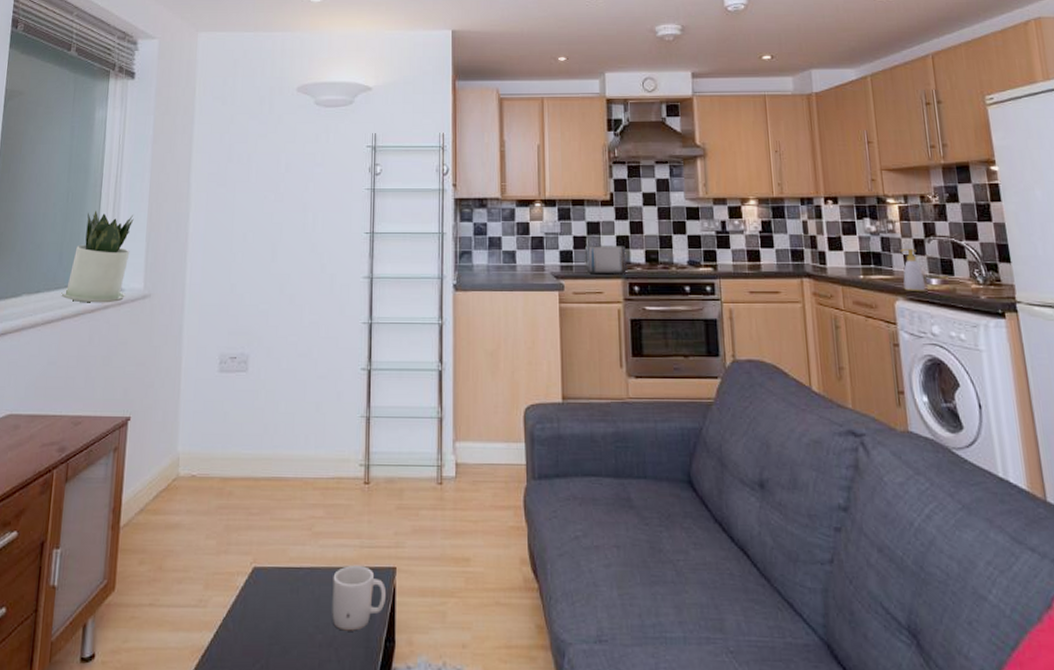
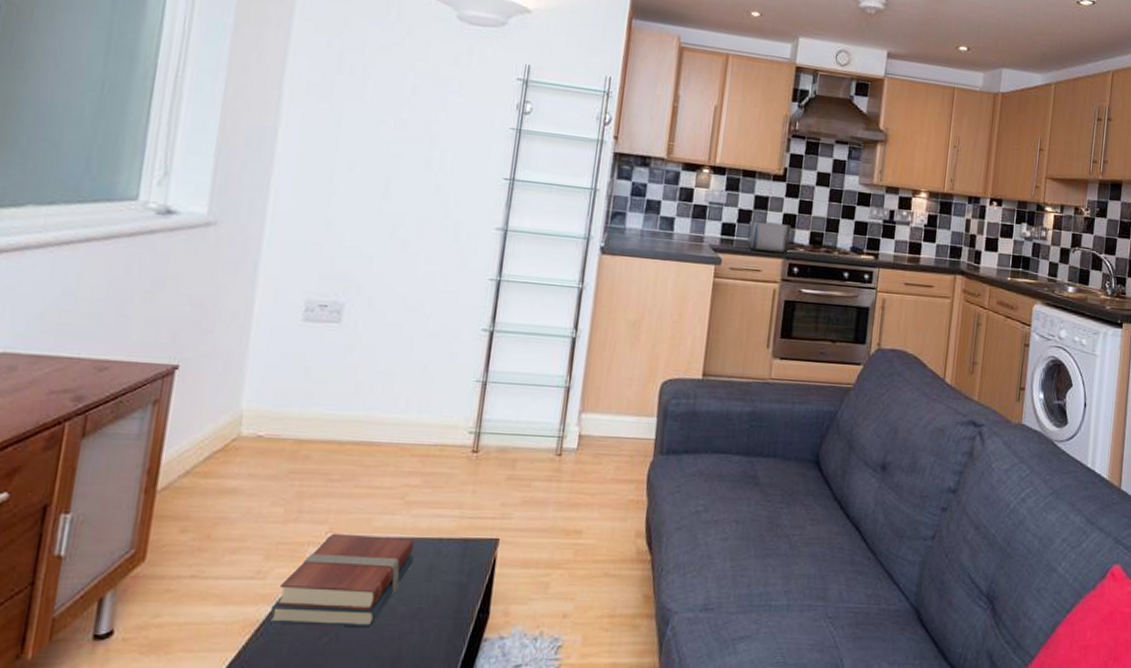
planter: present [60,211,134,303] -> none [85,110,200,227]
books: none [211,563,325,654] -> present [268,533,414,626]
mug: present [332,566,387,631] -> none [419,537,486,603]
soap bottle: present [900,248,926,292] -> none [1044,255,1063,299]

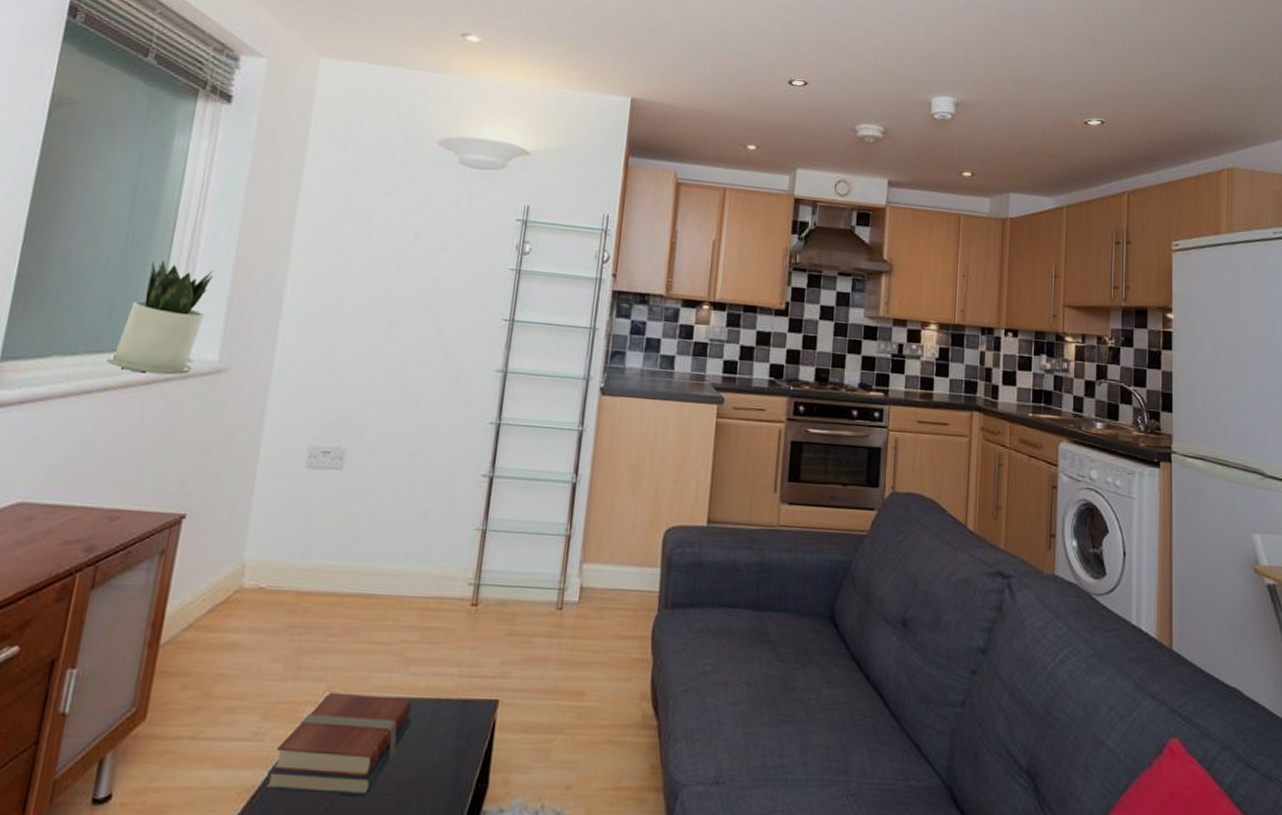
planter: none [85,110,200,227] -> present [105,261,215,375]
toaster: present [747,220,792,255] -> none [750,357,796,392]

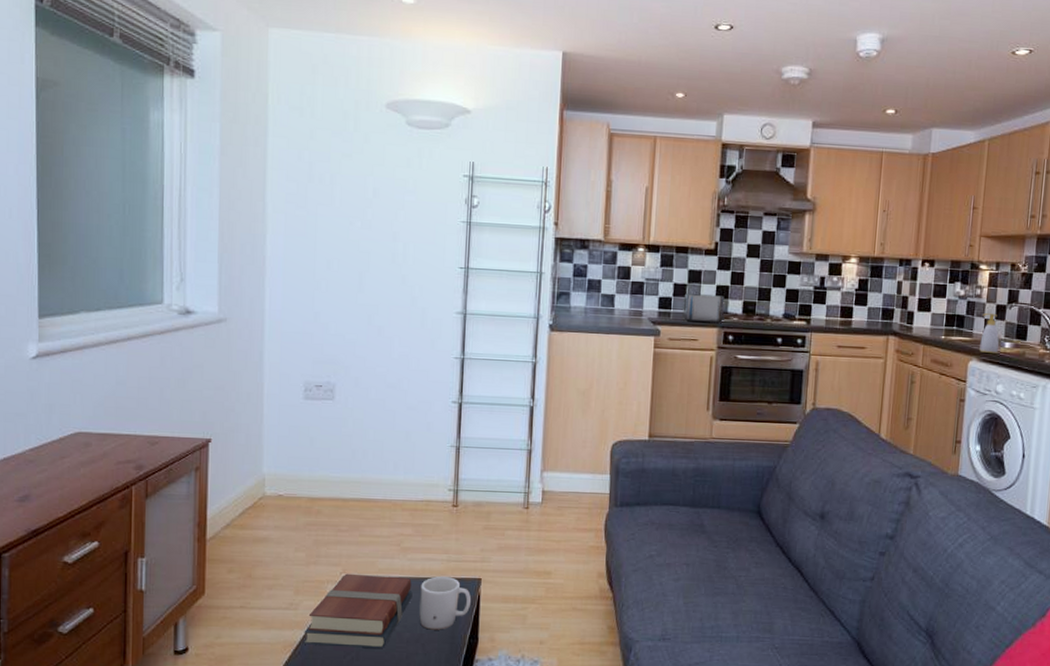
planter: present [105,261,215,375] -> none [124,226,203,325]
mug: none [416,697,485,770] -> present [419,576,472,630]
toaster: none [750,357,796,392] -> present [683,294,726,324]
soap bottle: none [1070,389,1091,436] -> present [979,312,999,354]

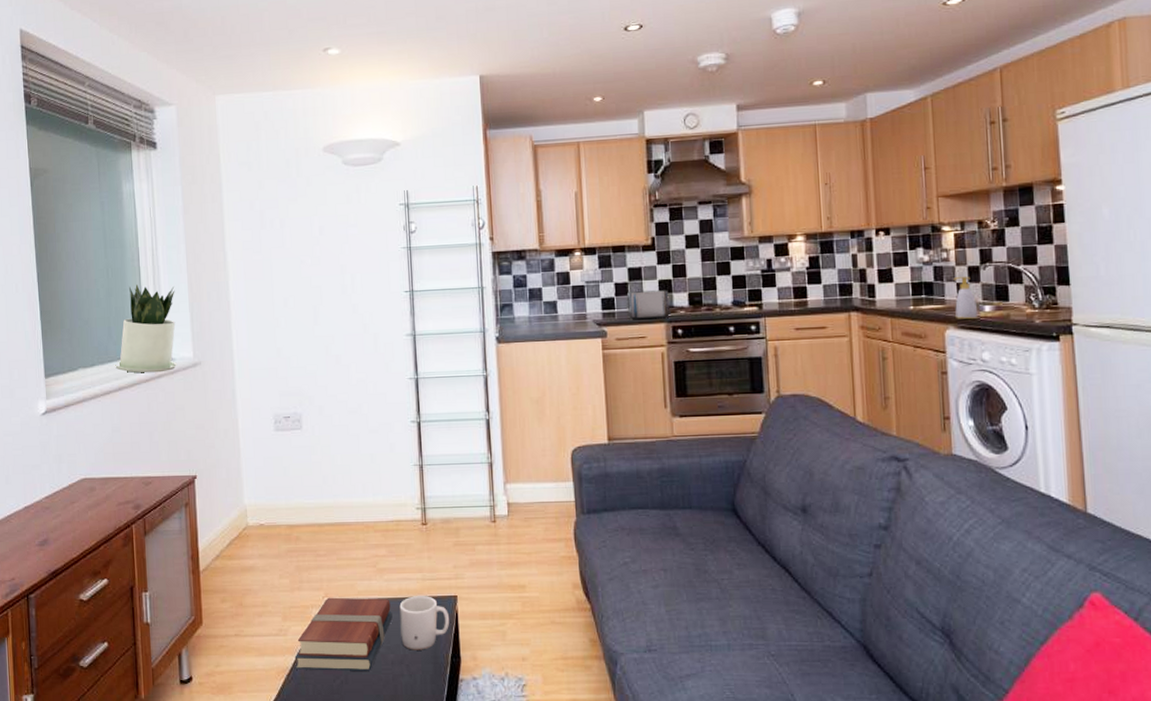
planter: none [124,226,203,325] -> present [114,285,178,373]

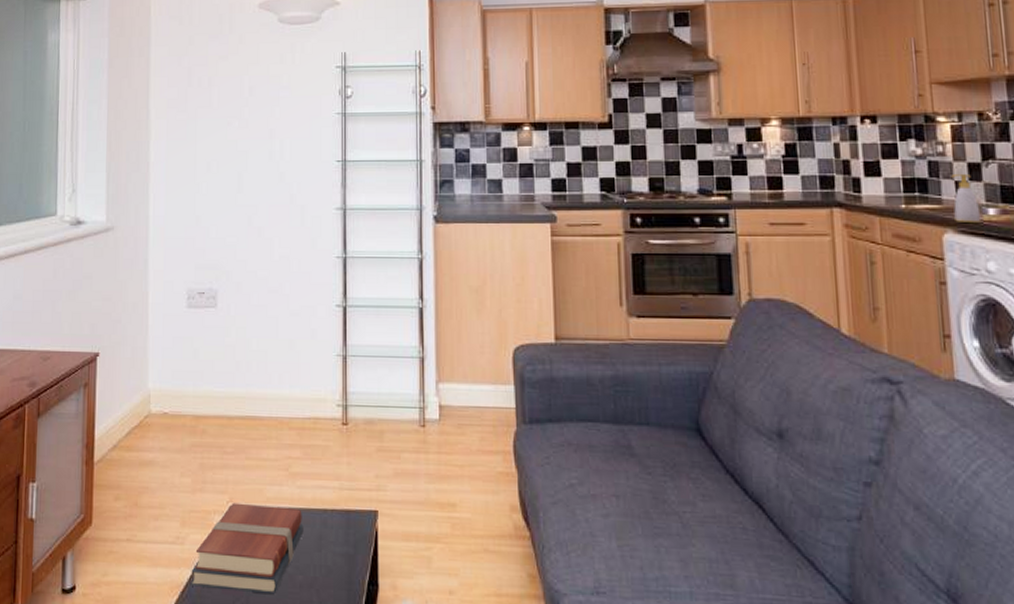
planter: present [114,285,178,373] -> none [22,140,93,236]
mug: present [399,596,450,650] -> none [312,508,369,573]
toaster: present [627,290,671,320] -> none [580,173,629,205]

